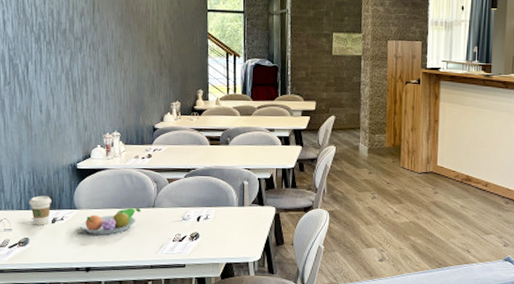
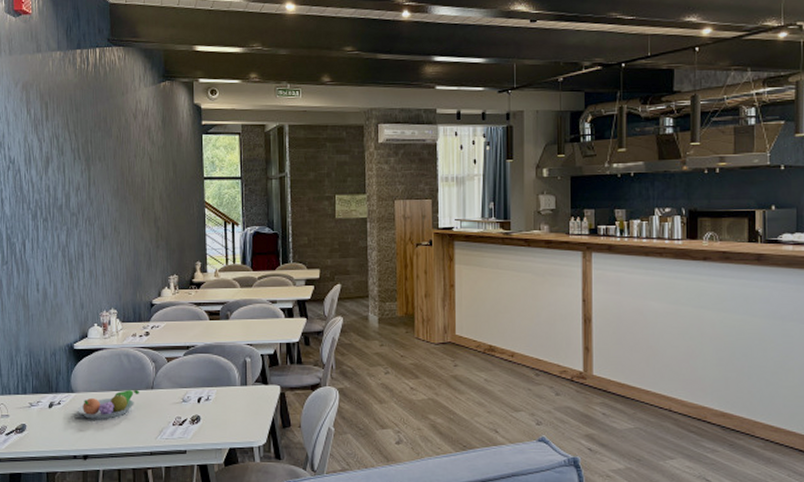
coffee cup: present [29,195,52,225] -> none [26,379,49,410]

